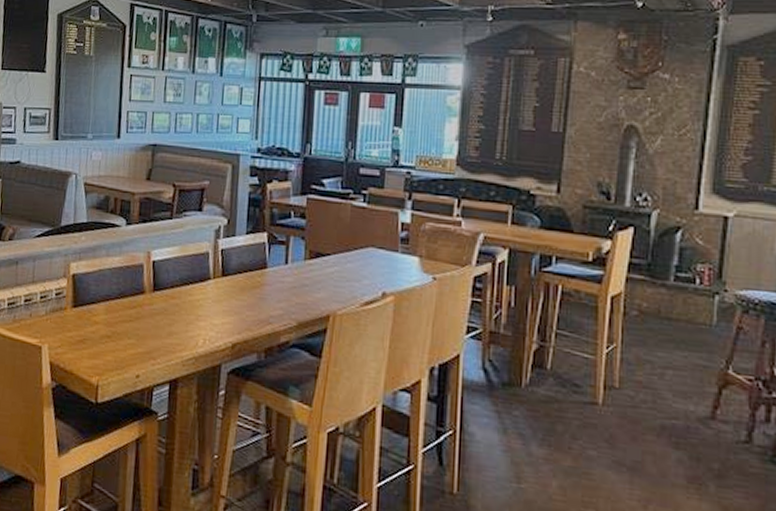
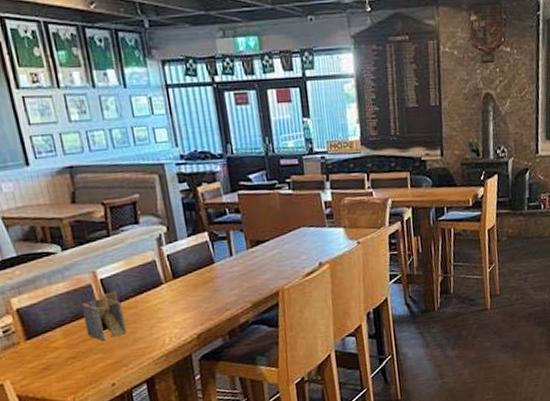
napkin holder: none [127,276,166,327] -> present [80,291,128,342]

